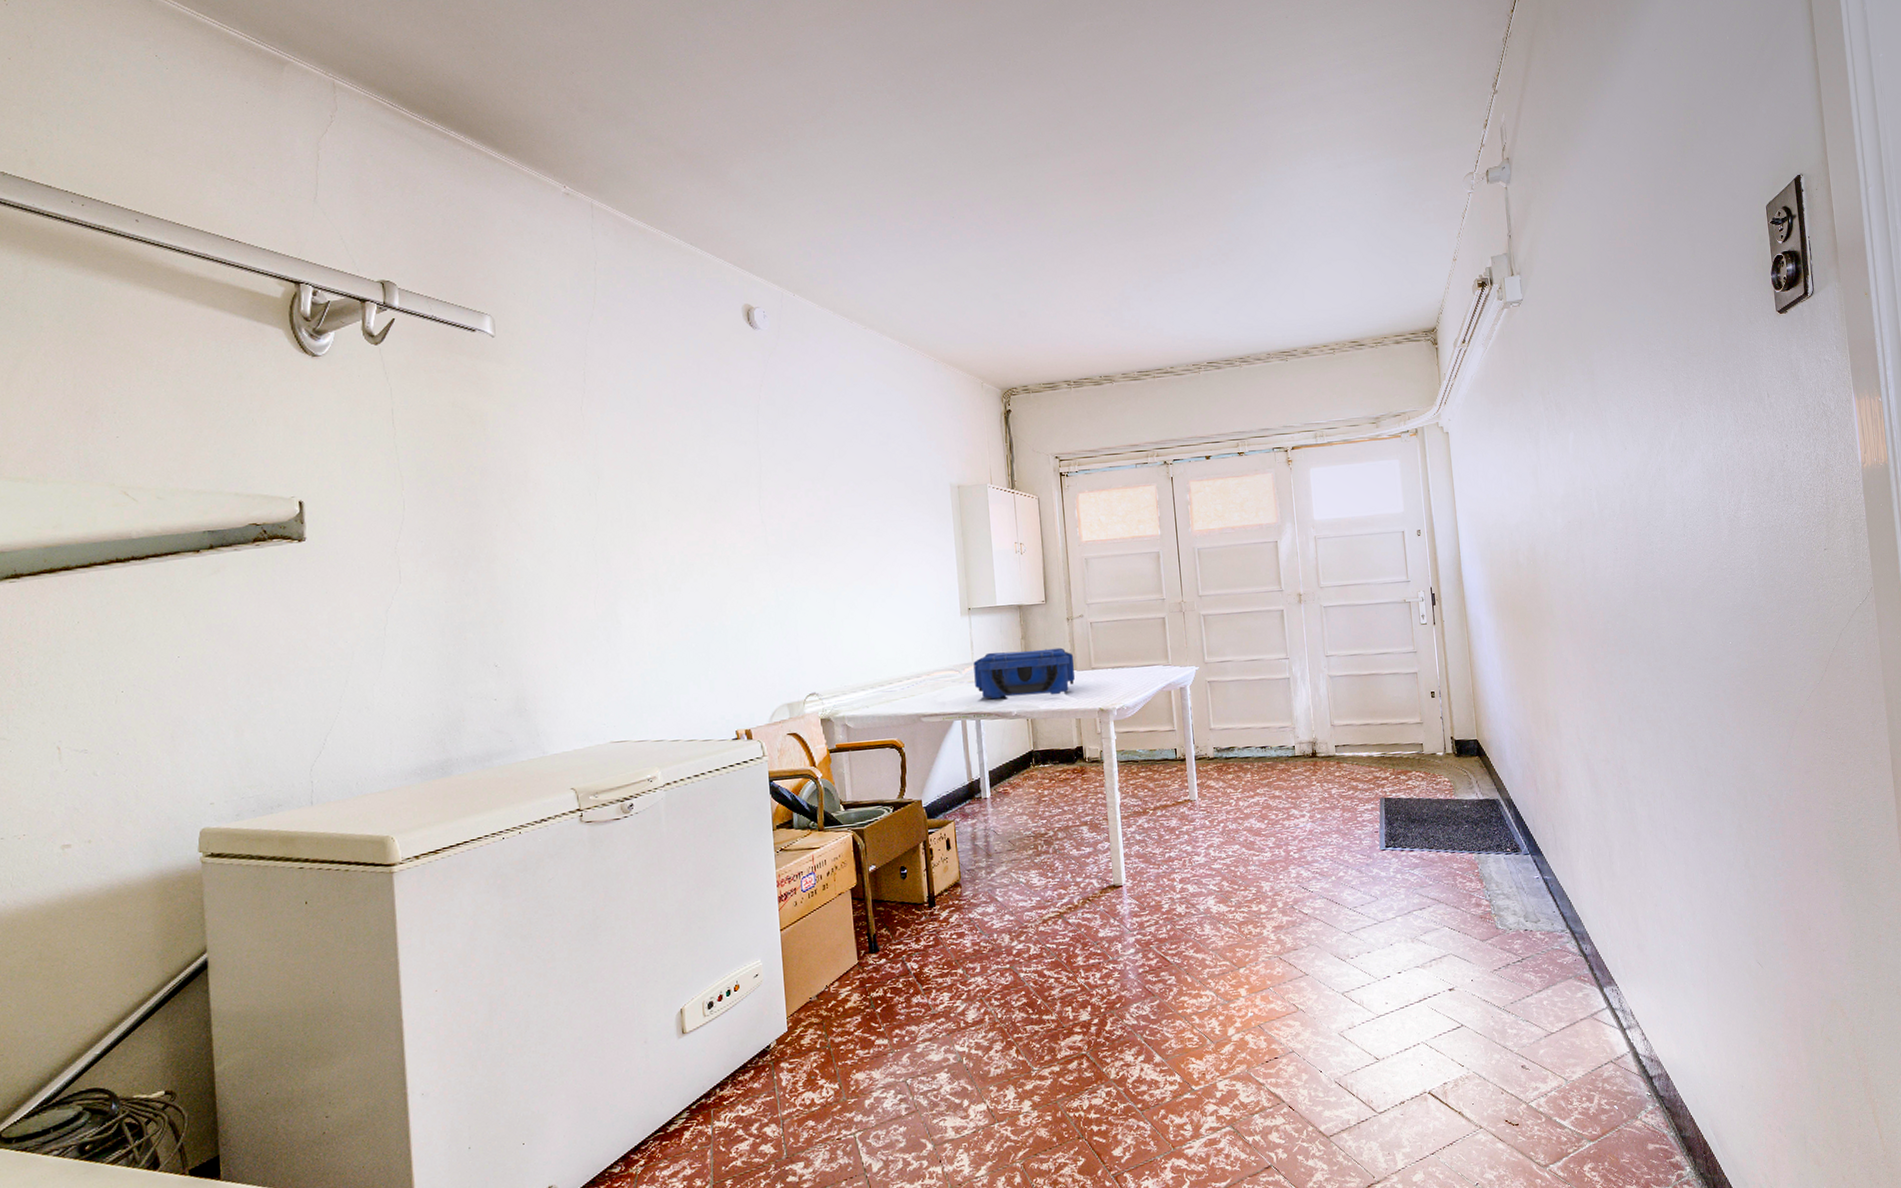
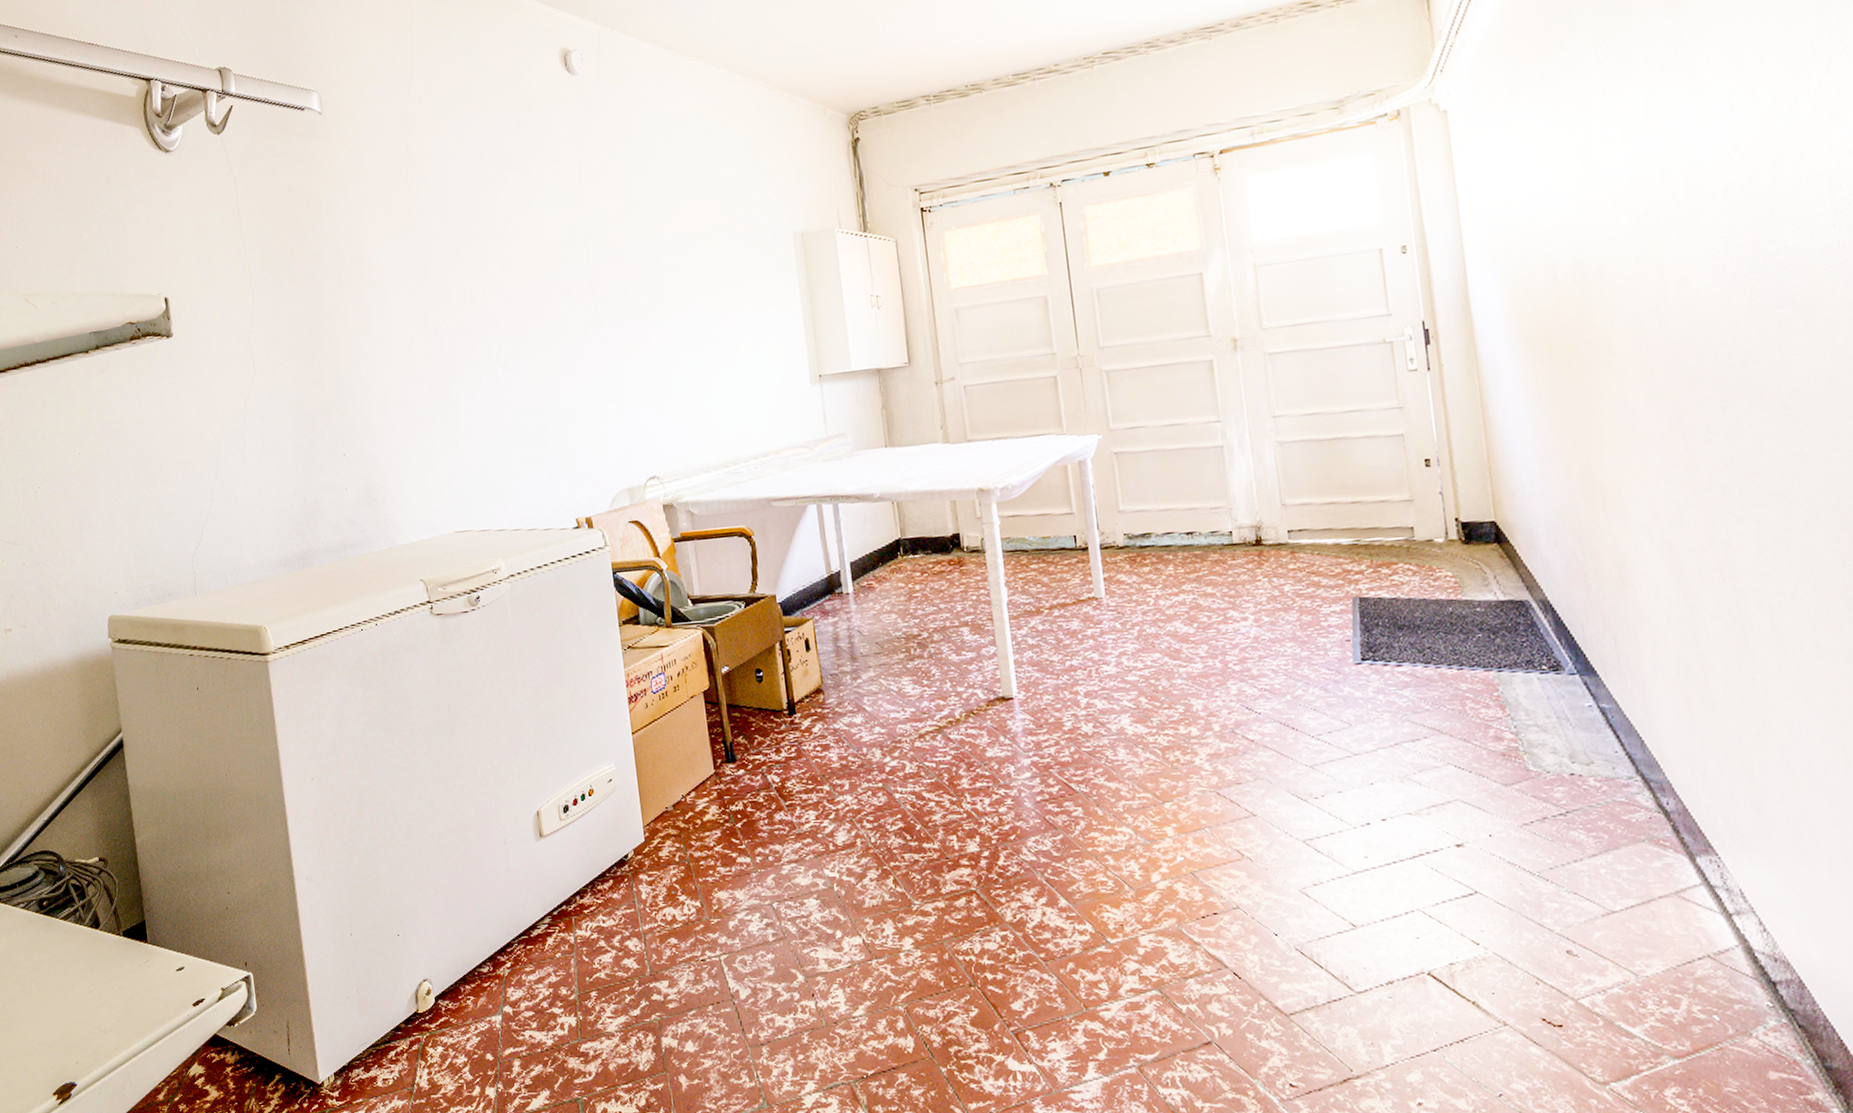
toolbox: present [973,647,1075,699] -> none [827,417,948,480]

